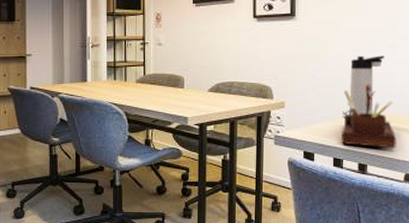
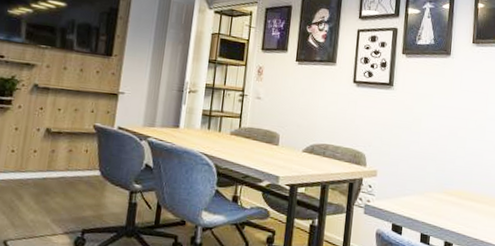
desk organizer: present [341,83,397,148] -> none [429,160,482,229]
thermos bottle: present [349,55,385,115] -> none [438,132,475,192]

